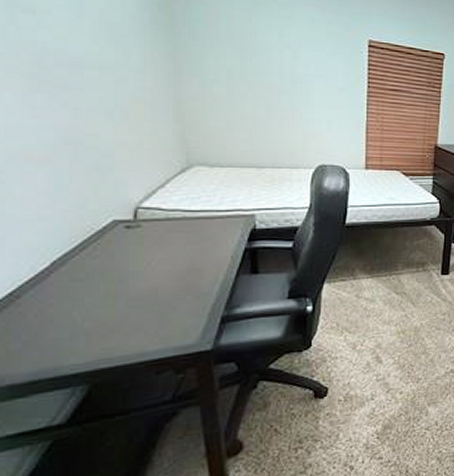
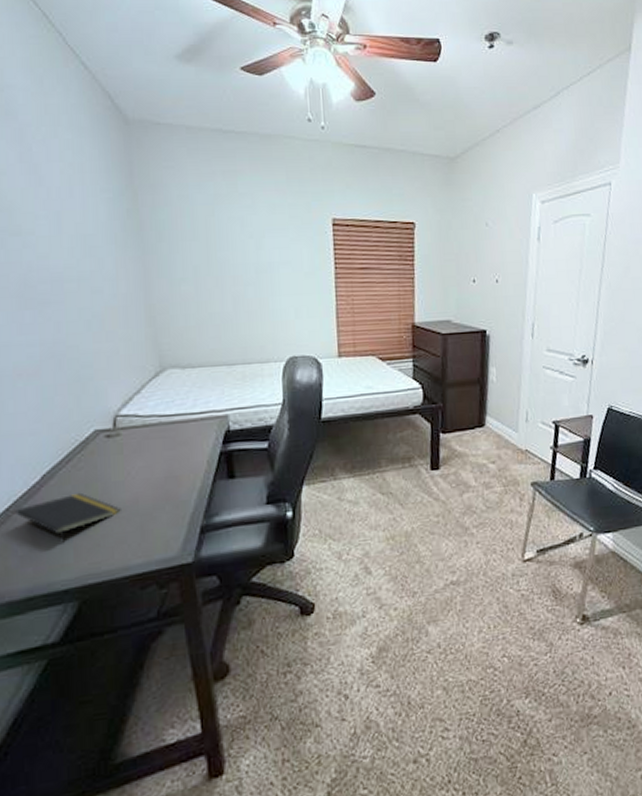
notepad: none [19,280,139,330] -> present [15,492,121,544]

